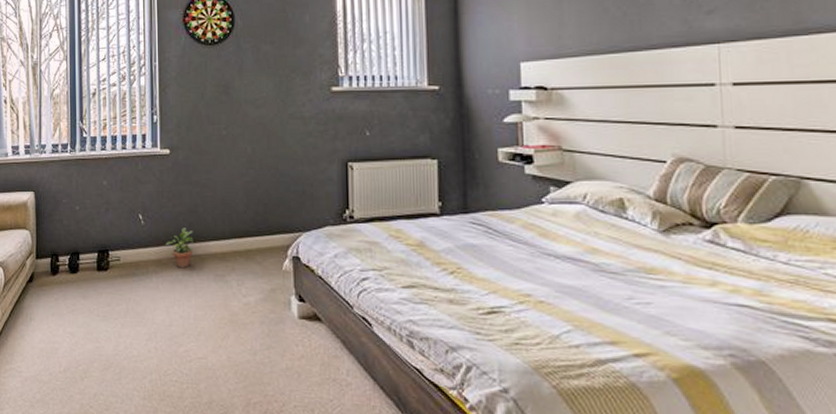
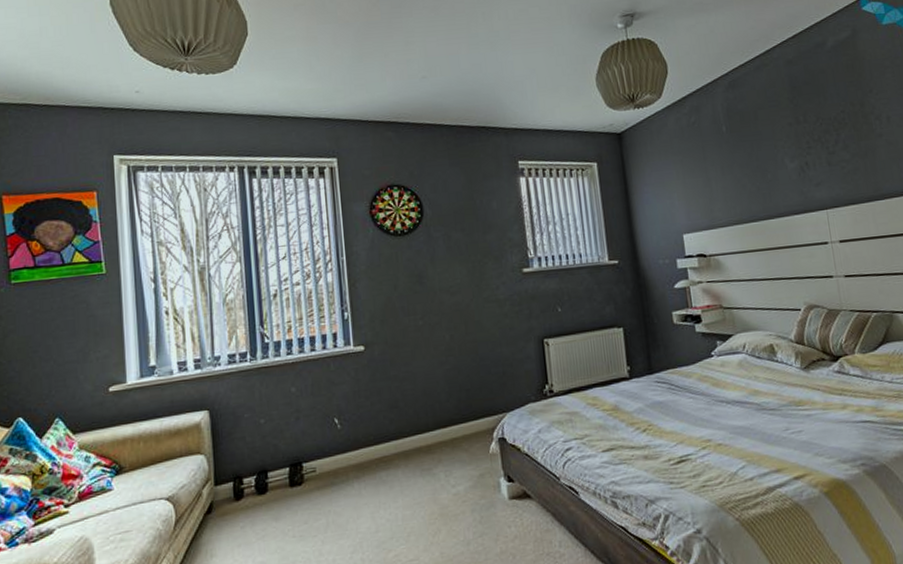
potted plant: present [165,228,194,267] -> none [365,425,396,468]

